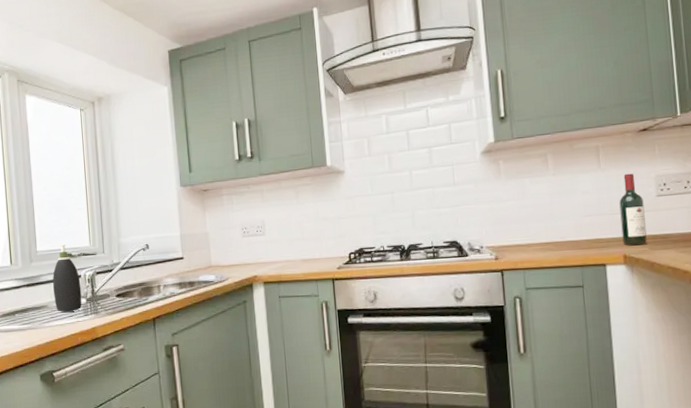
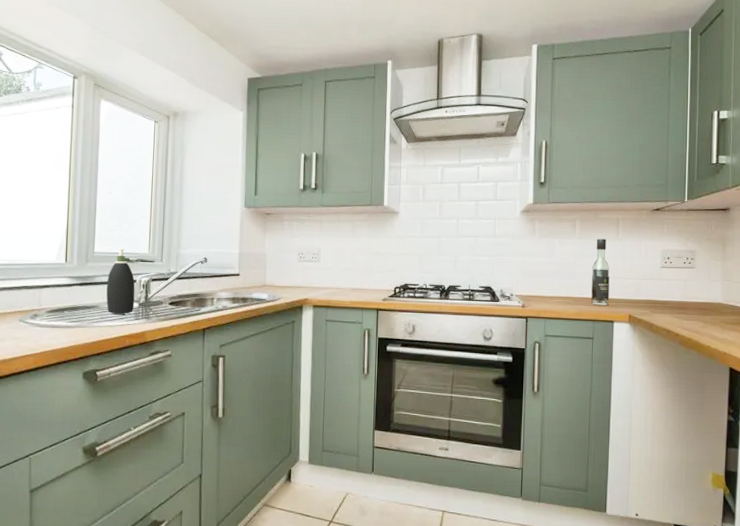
bottle: none [573,171,598,249] -> present [591,238,610,306]
wine bottle: present [619,173,647,246] -> none [629,245,650,308]

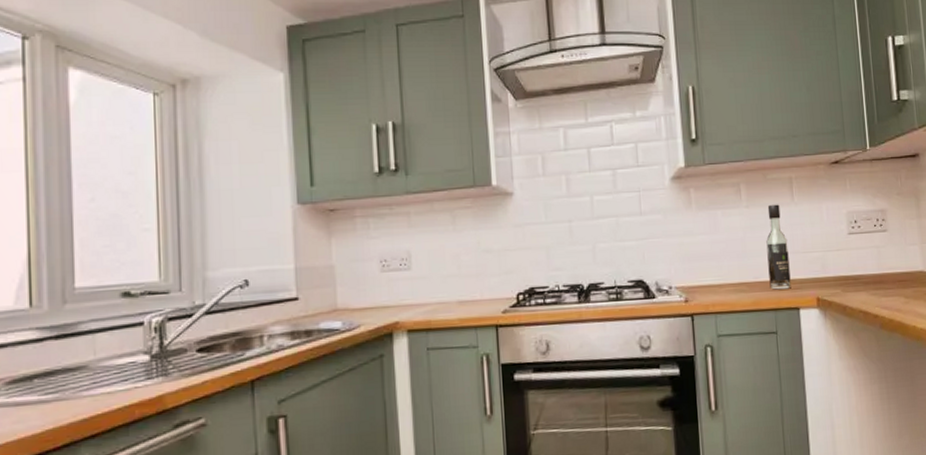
soap dispenser: present [106,248,135,314] -> none [97,278,144,375]

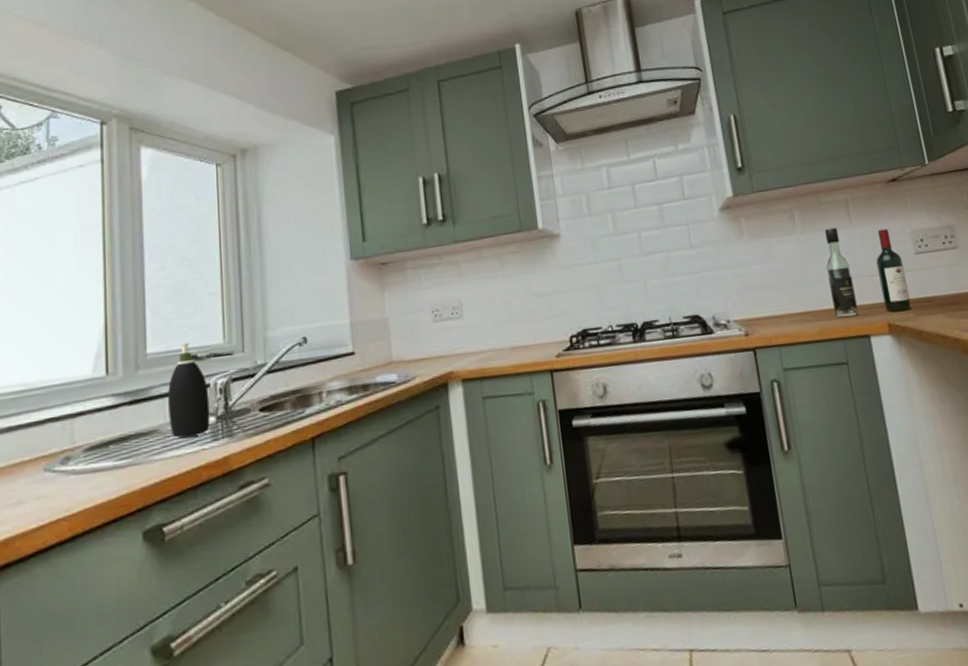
soap dispenser: none [97,278,144,375] -> present [167,342,210,438]
wine bottle: none [812,208,839,288] -> present [876,228,912,312]

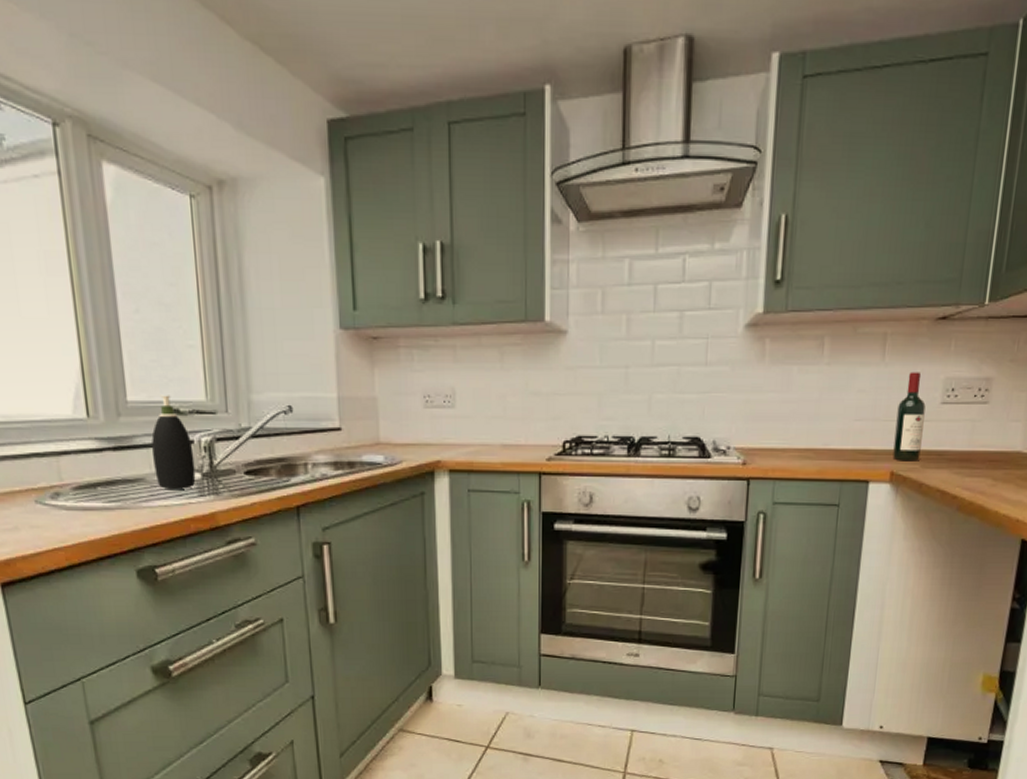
bottle: present [824,227,859,318] -> none [839,363,869,460]

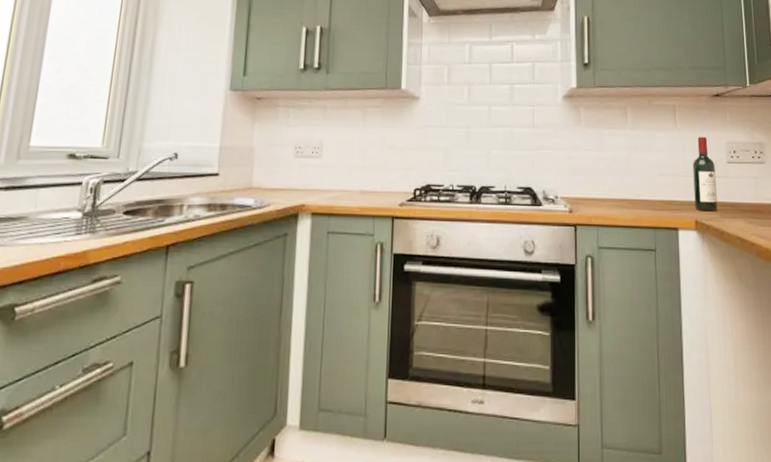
soap dispenser: present [151,395,196,489] -> none [38,141,81,227]

